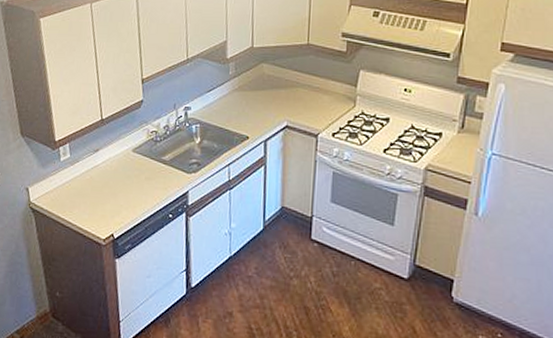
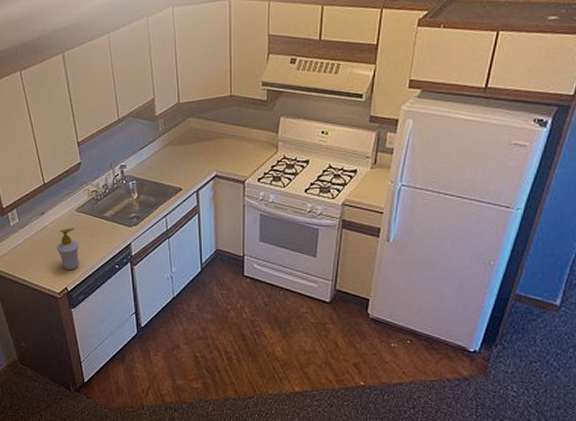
soap bottle: none [106,168,132,215] -> present [56,228,79,270]

